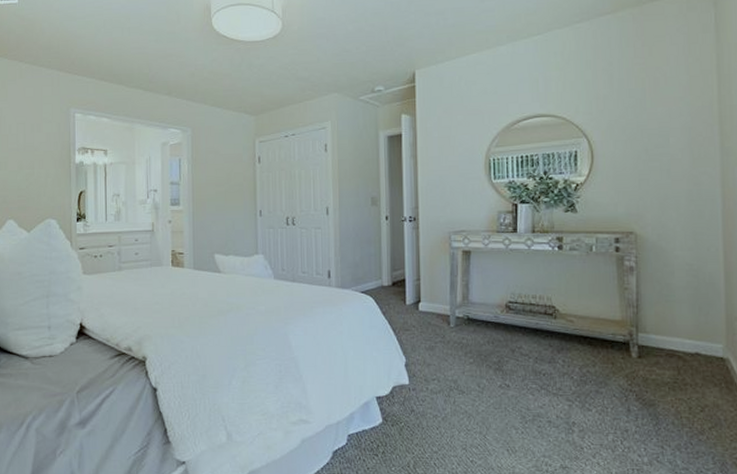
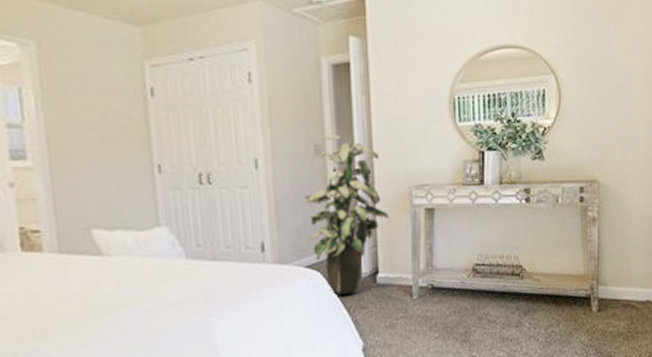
indoor plant: none [362,190,431,318] -> present [303,135,389,295]

